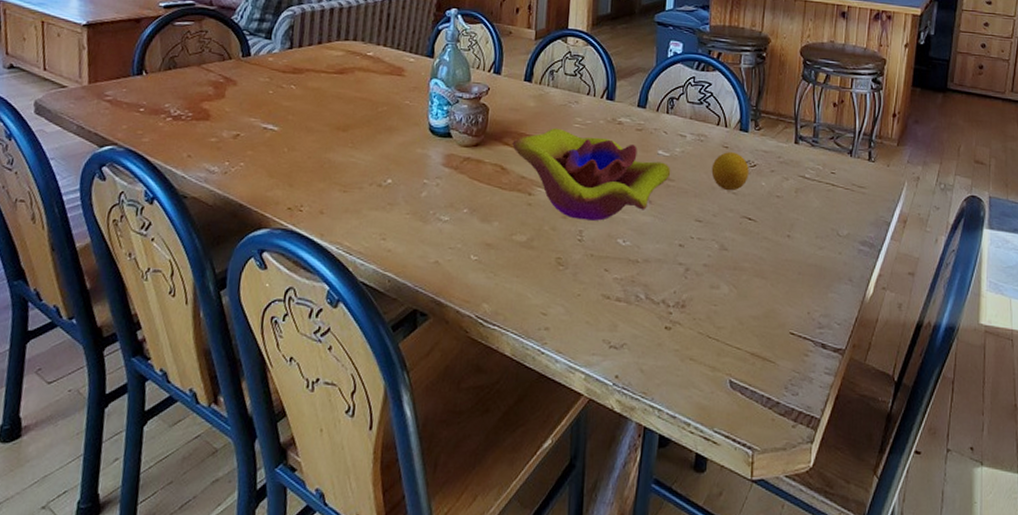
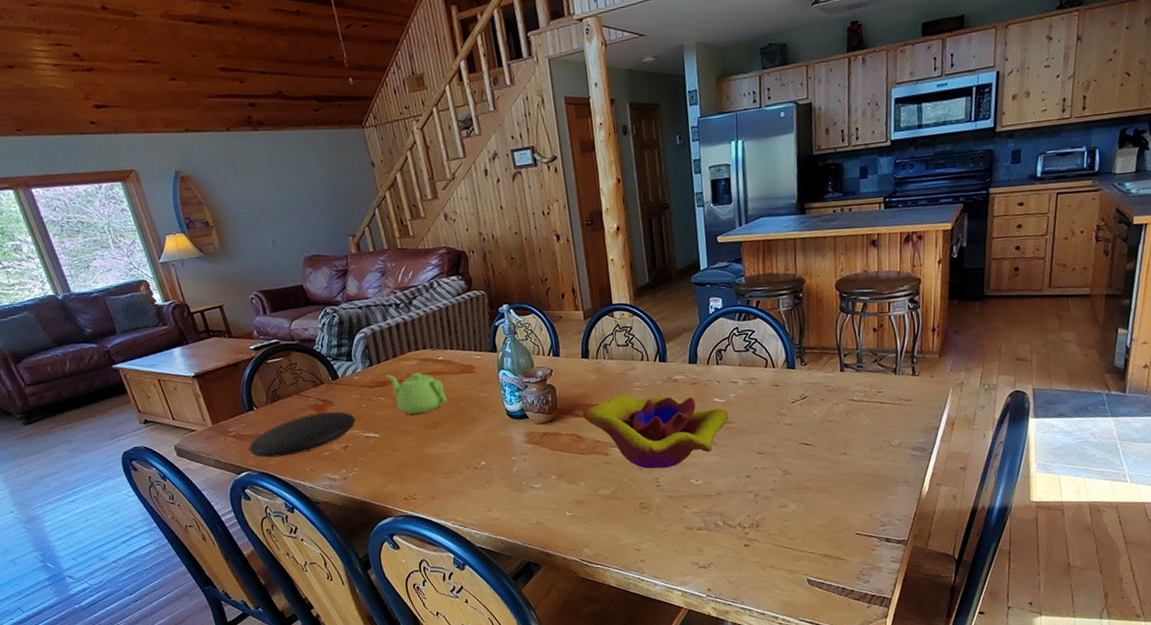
plate: none [122,91,257,135] -> present [249,411,356,458]
teapot: none [305,61,367,113] -> present [386,372,448,415]
fruit: present [711,152,750,191] -> none [765,389,801,424]

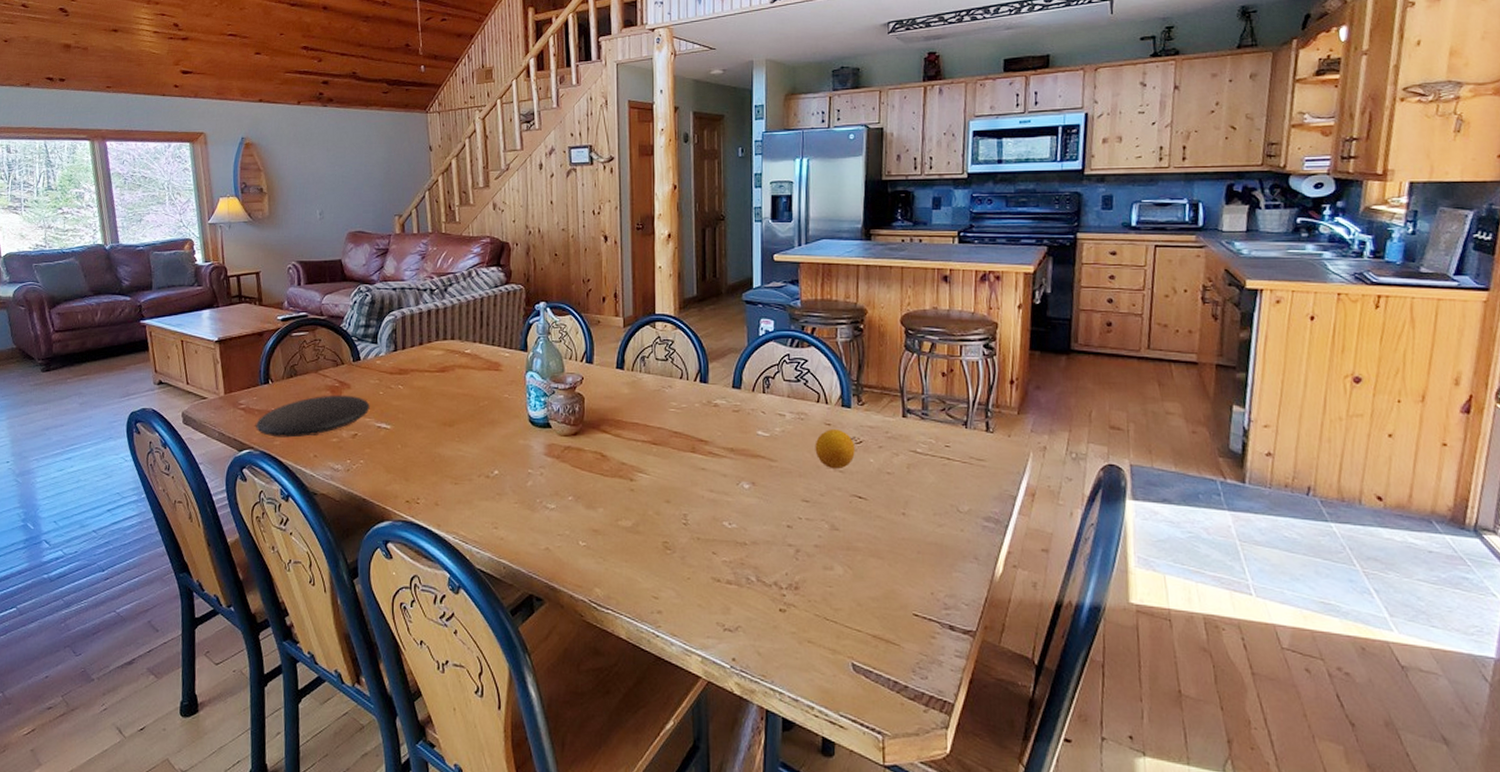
teapot: present [386,372,448,415] -> none [409,362,468,409]
decorative bowl: present [582,394,729,469] -> none [610,413,773,504]
fruit: none [765,389,801,424] -> present [815,429,856,470]

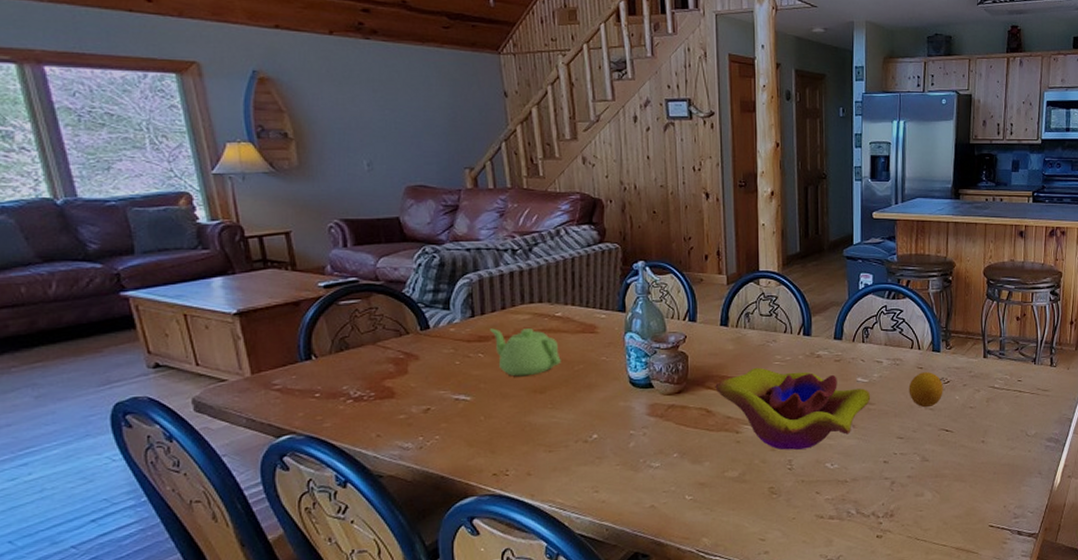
plate: present [256,395,370,438] -> none [297,367,444,419]
teapot: none [409,362,468,409] -> present [490,328,561,377]
decorative bowl: none [610,413,773,504] -> present [715,367,871,450]

